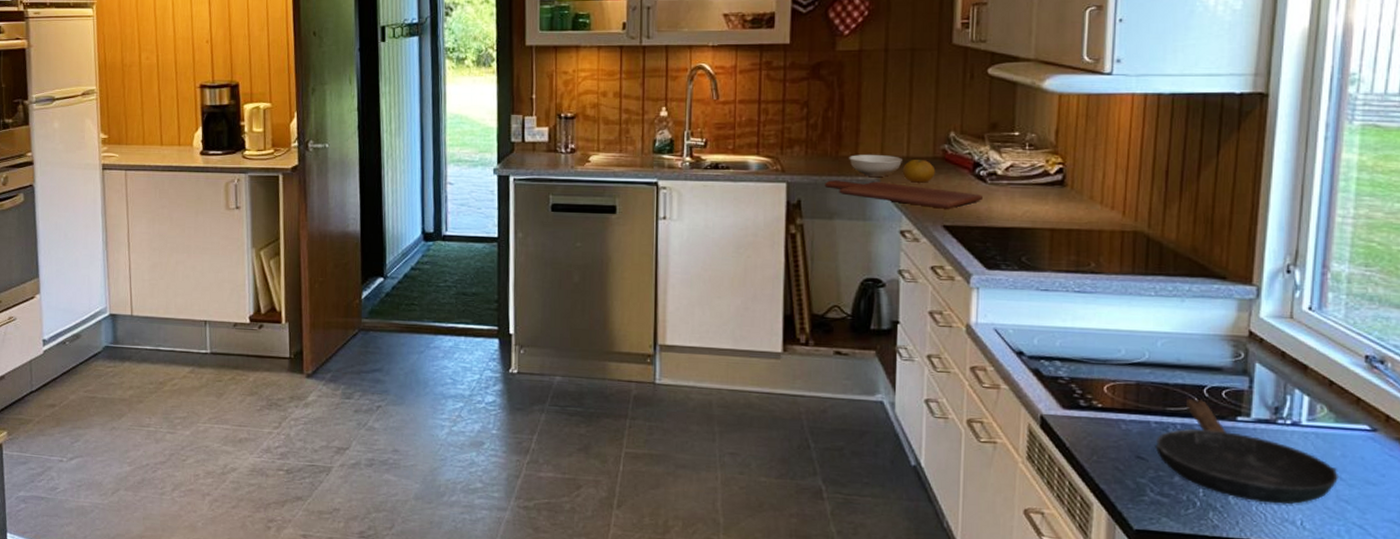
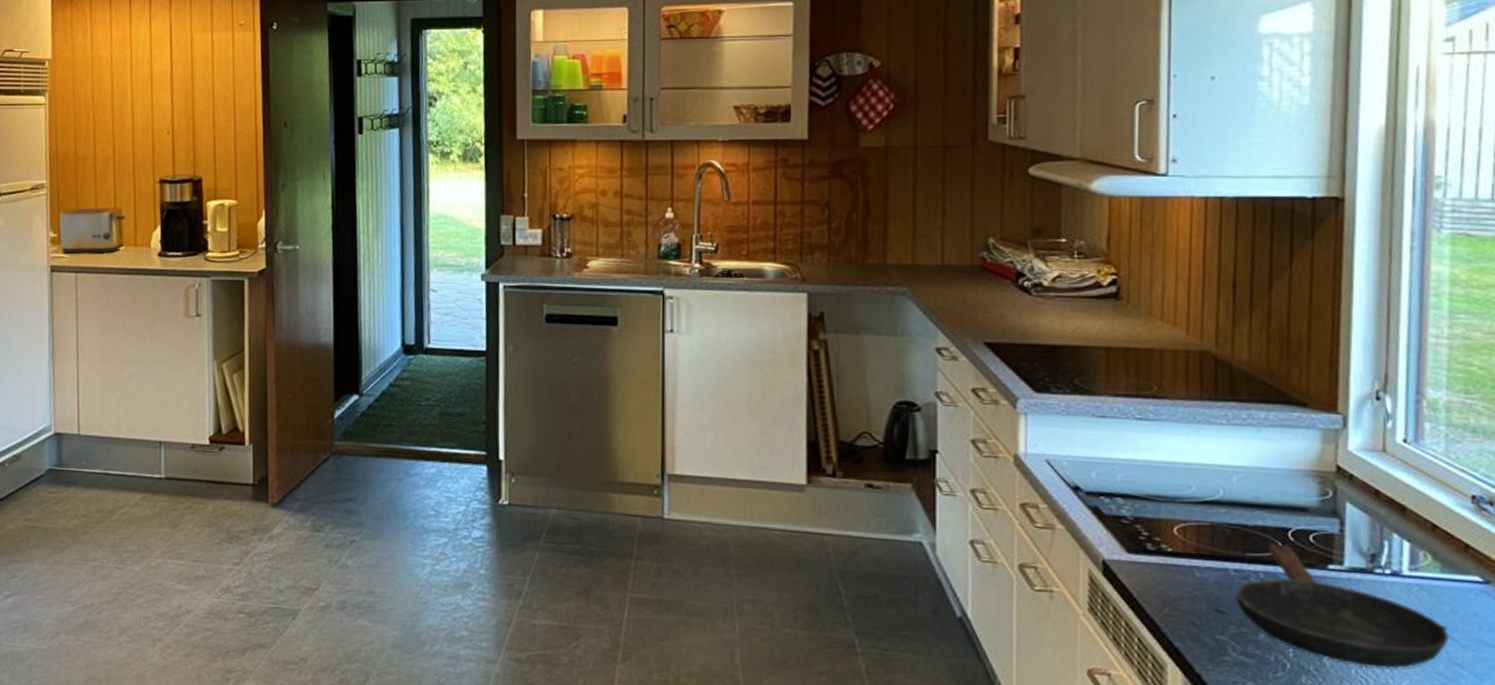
toaster: none [109,110,170,153] -> present [59,206,126,254]
cutting board: present [824,180,983,209] -> none [850,290,1027,324]
bowl: present [849,155,904,177] -> none [877,262,938,287]
fruit: present [902,159,936,183] -> none [936,267,974,294]

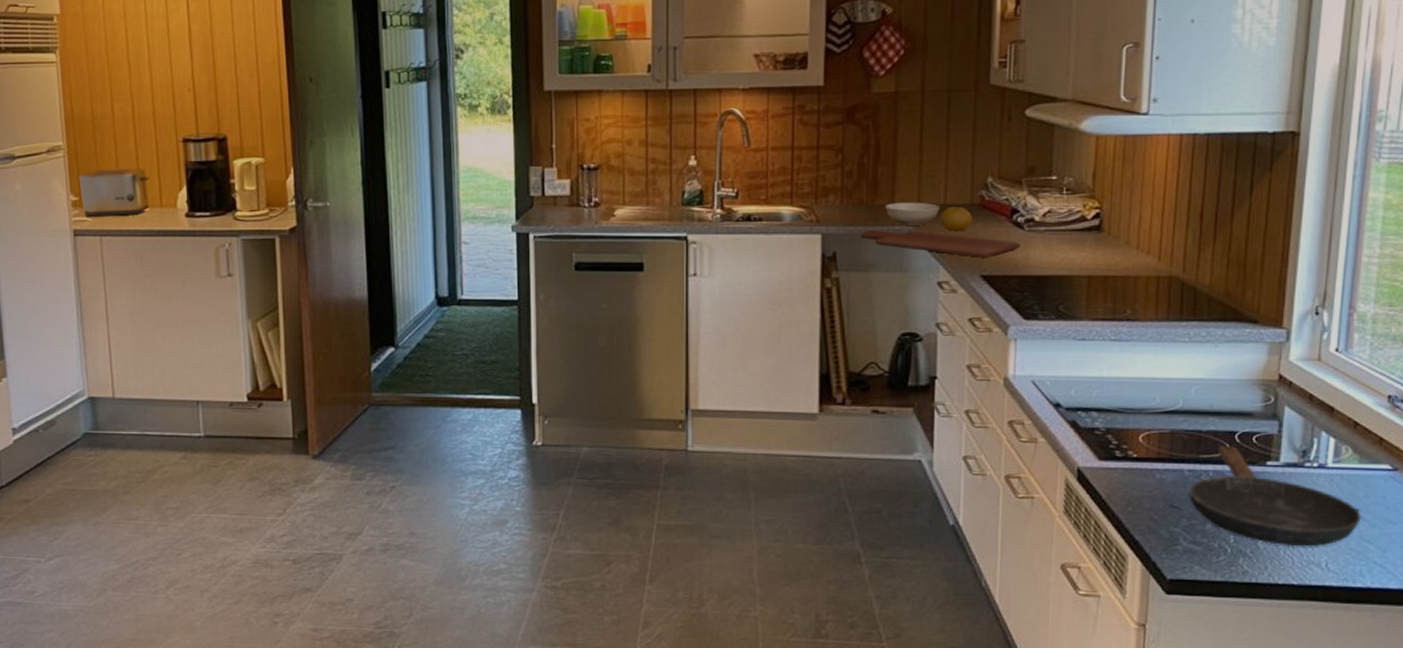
cutting board: none [850,290,1027,324] -> present [860,230,1020,258]
bowl: none [877,262,938,287] -> present [885,203,941,226]
fruit: none [936,267,974,294] -> present [939,206,973,231]

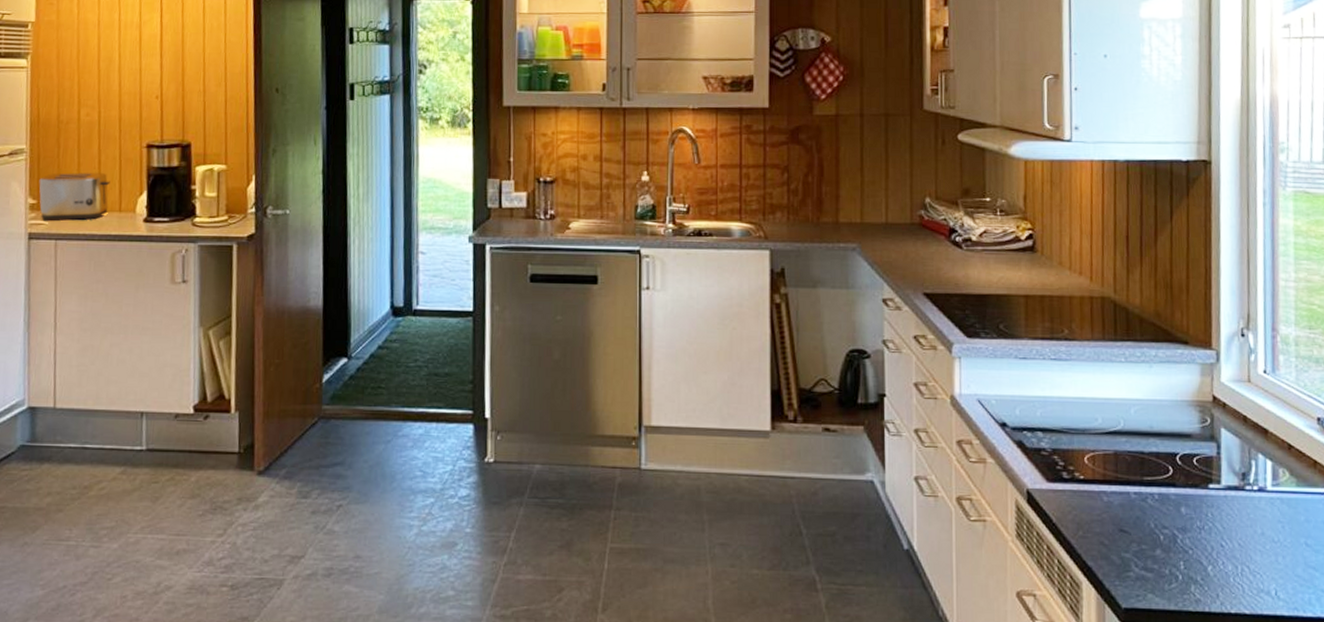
cutting board: present [860,230,1020,258] -> none [807,247,959,276]
bowl: present [885,203,941,226] -> none [830,221,883,243]
fruit: present [939,206,973,231] -> none [882,225,914,249]
frying pan: present [1188,444,1363,547] -> none [1136,466,1306,574]

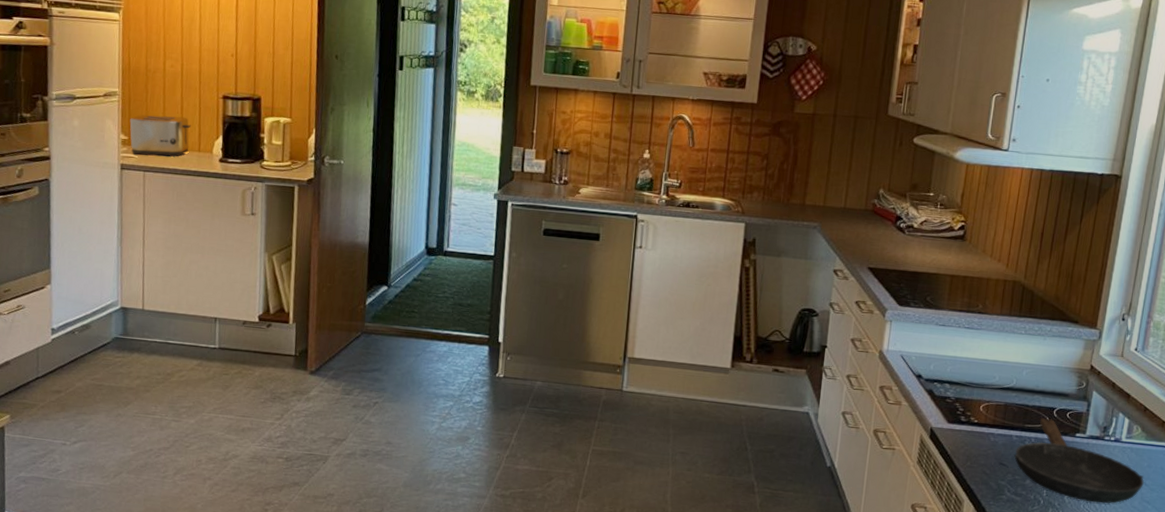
frying pan: none [1136,466,1306,574] -> present [1014,417,1145,503]

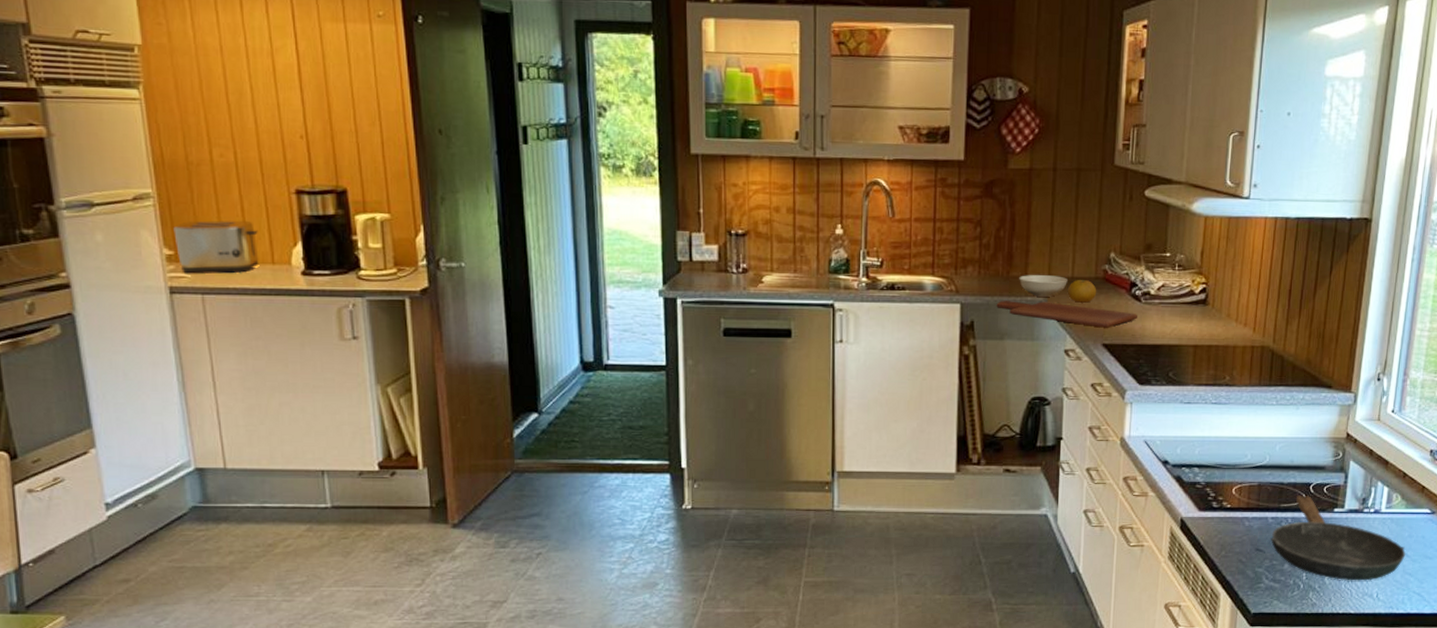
cutting board: none [776,223,901,254] -> present [996,301,1137,328]
bowl: none [797,203,841,223] -> present [1019,275,1069,297]
fruit: none [839,210,866,231] -> present [1067,279,1097,303]

